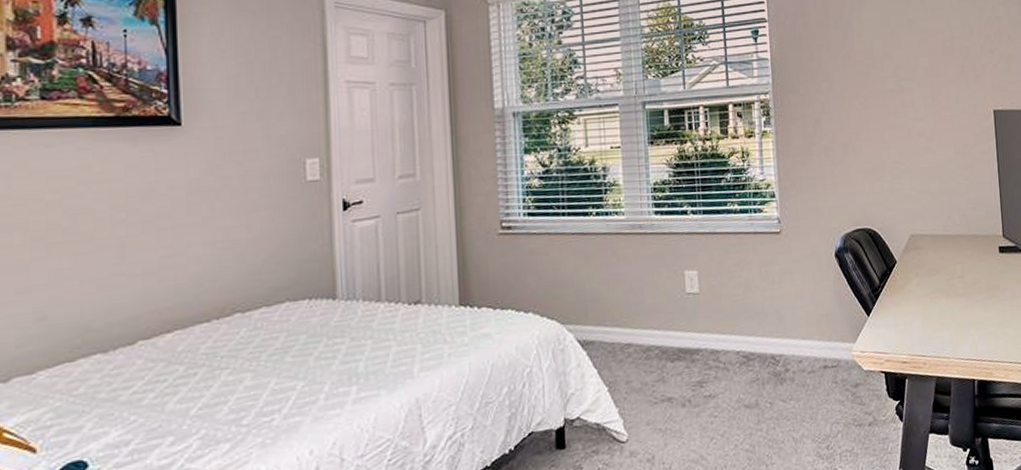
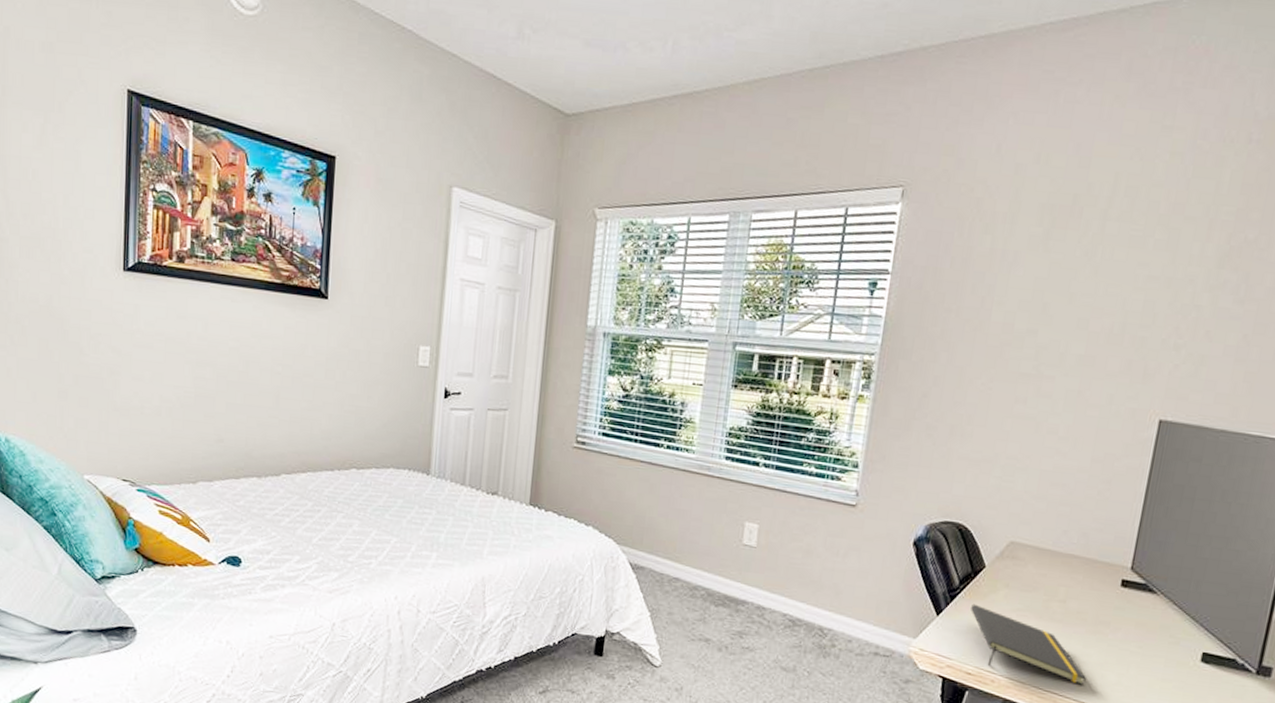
notepad: none [893,297,993,350] -> present [971,603,1086,685]

